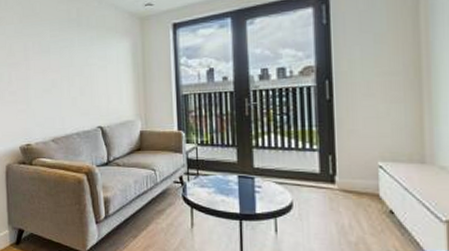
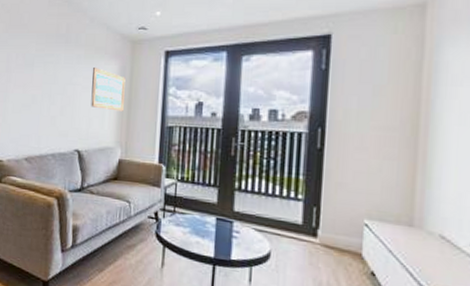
wall art: none [105,47,139,86] -> present [91,68,126,112]

